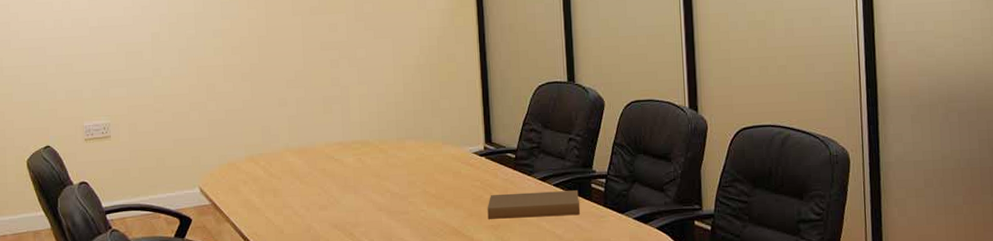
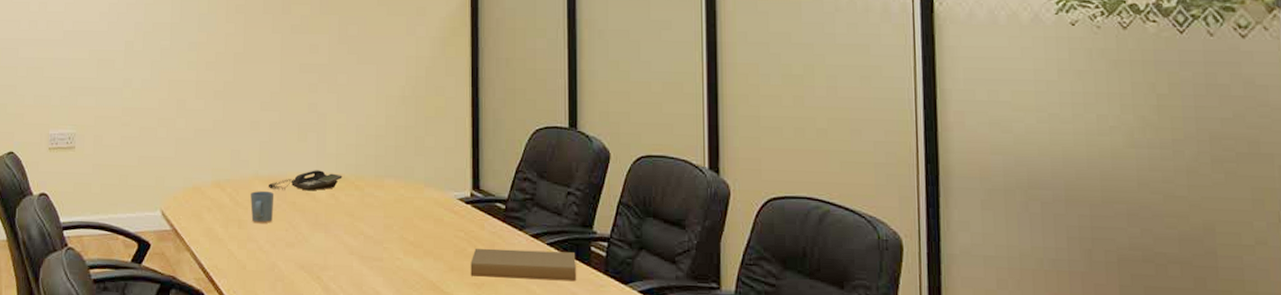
mug: none [283,160,306,190] -> present [250,190,275,223]
telephone: none [299,138,367,159] -> present [269,170,343,191]

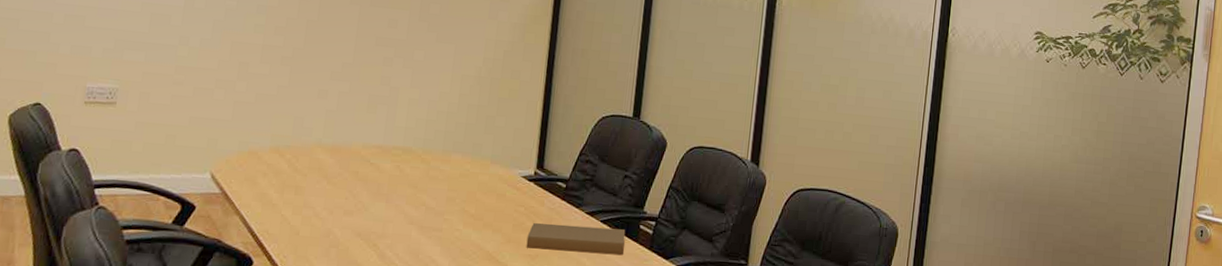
mug: present [250,190,275,223] -> none [309,159,337,191]
telephone: present [269,170,343,191] -> none [331,141,410,162]

